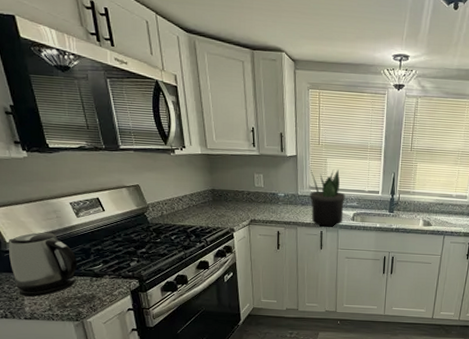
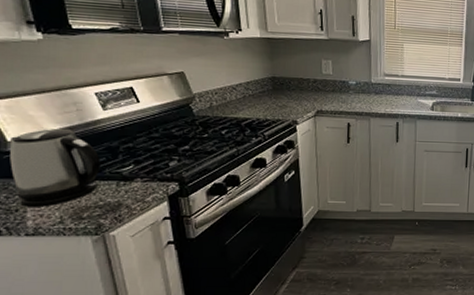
planter: present [309,168,346,227] -> none [384,54,424,117]

